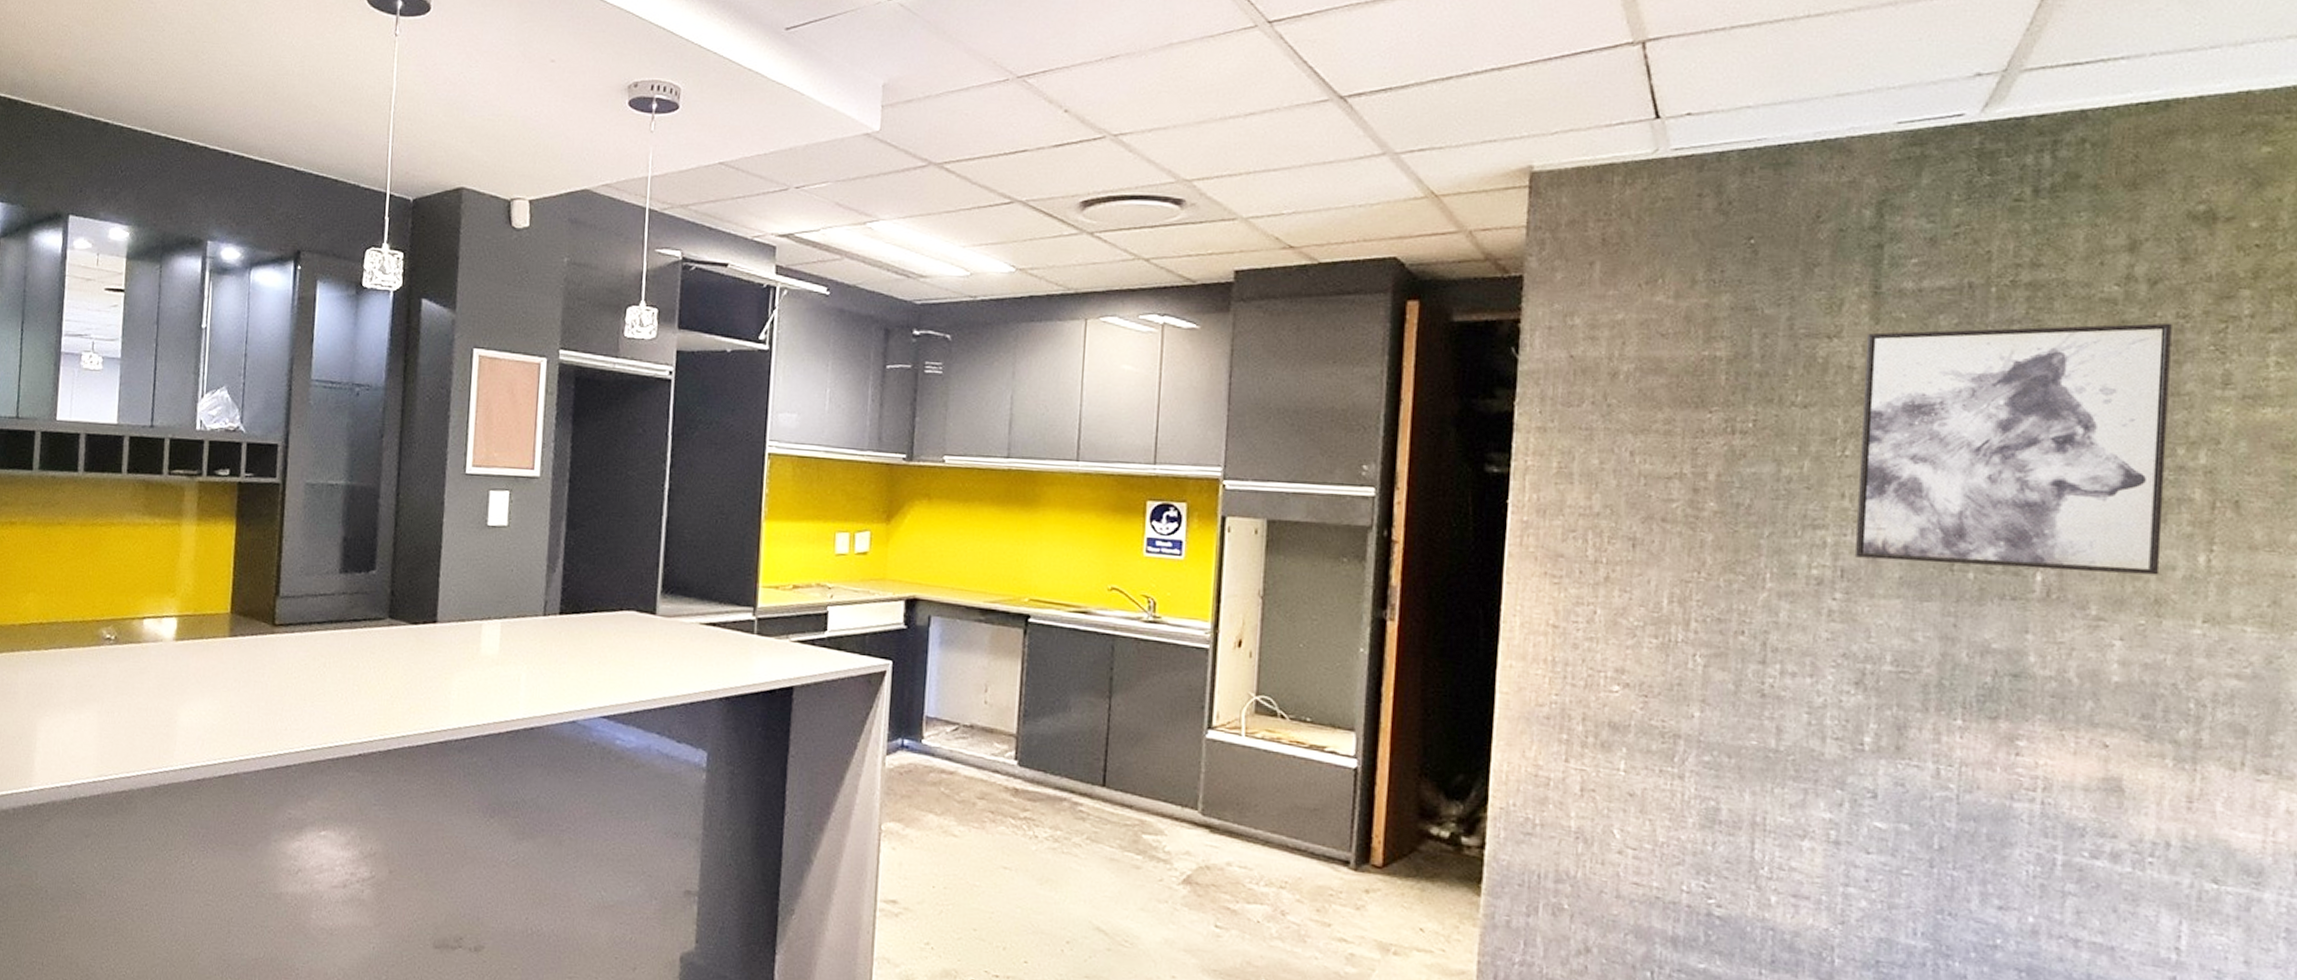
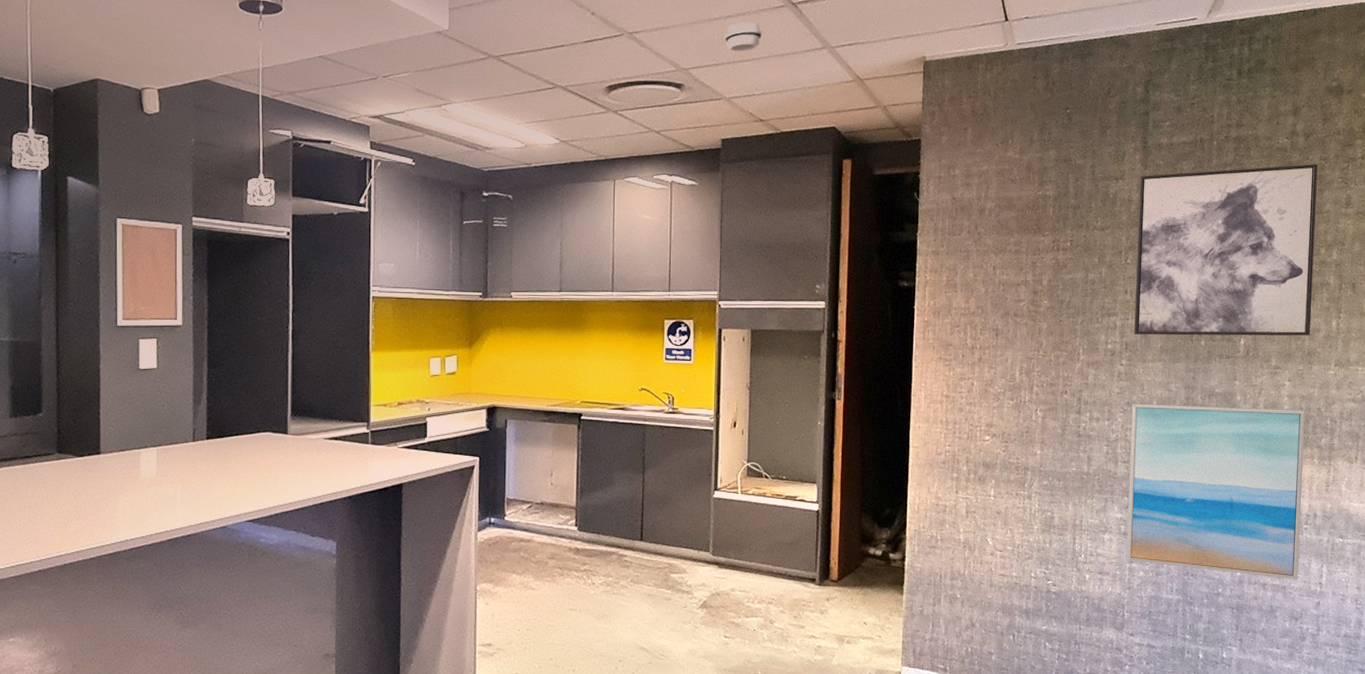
smoke detector: none [1243,121,1296,159] -> present [725,22,762,52]
wall art: none [1838,655,2150,939] -> present [1126,403,1305,579]

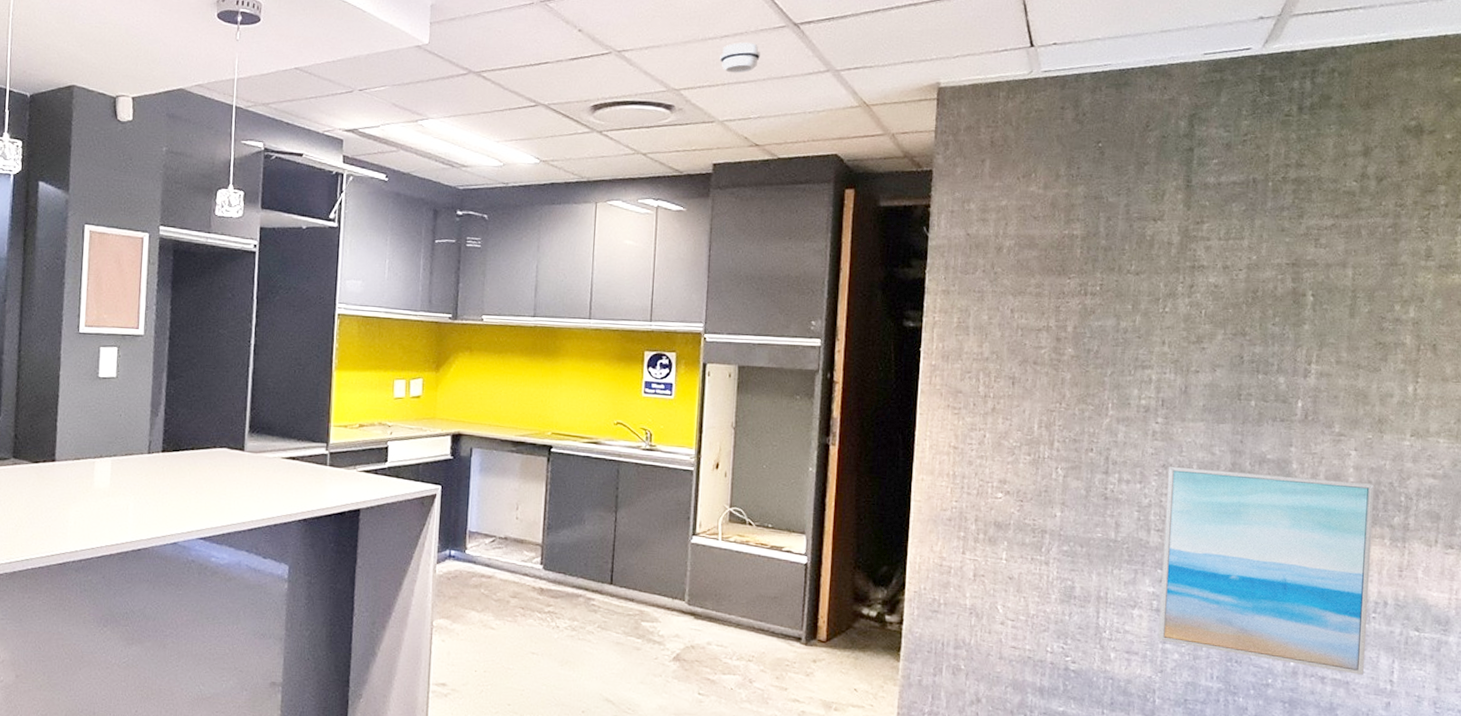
wall art: present [1133,163,1318,336] -> none [1171,210,1392,401]

